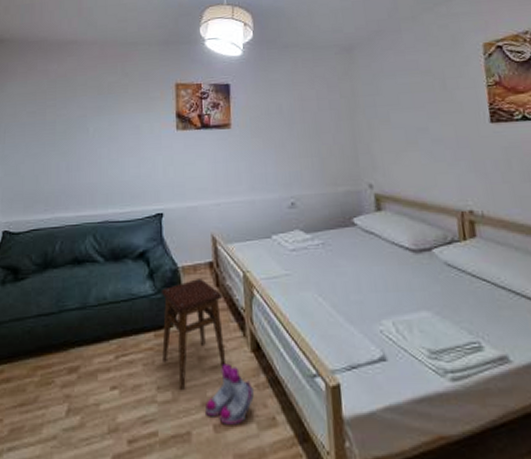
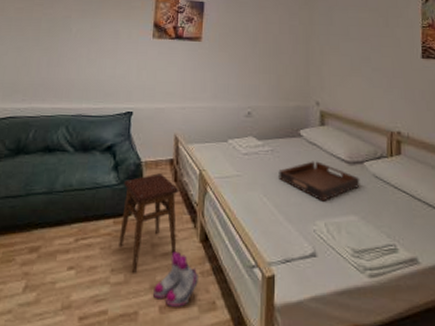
serving tray: none [333,252,430,298] -> present [278,161,360,202]

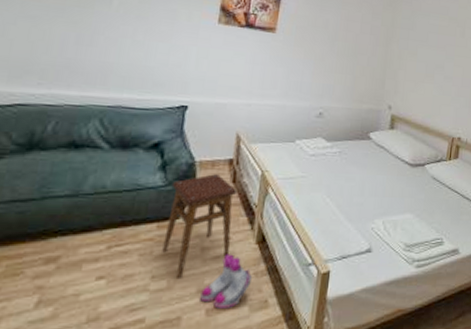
serving tray: present [278,161,360,202] -> none [343,163,420,202]

